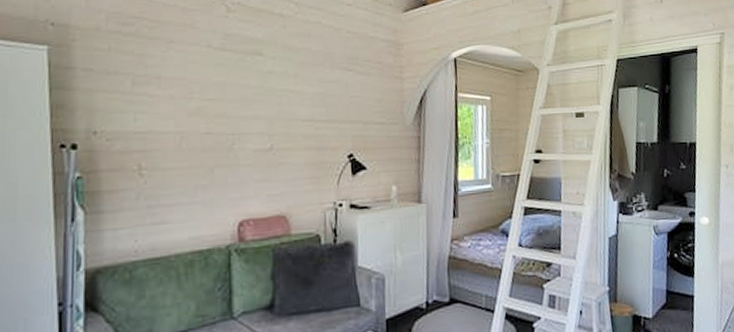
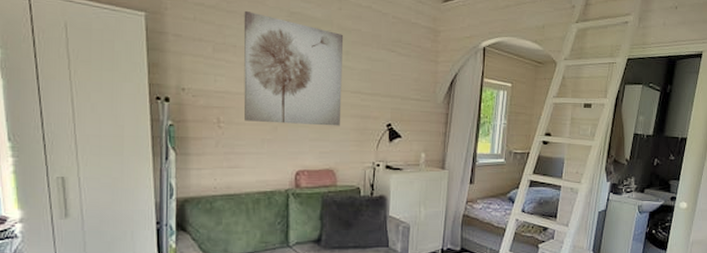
wall art: none [169,37,292,165] -> present [243,11,344,126]

